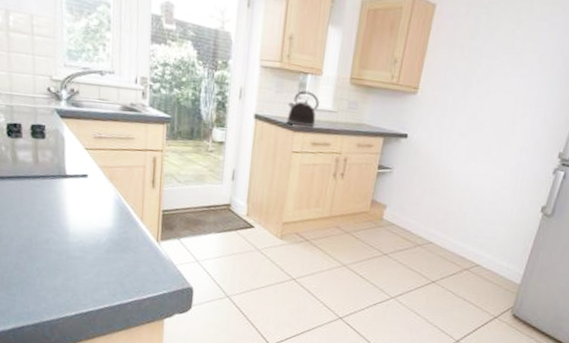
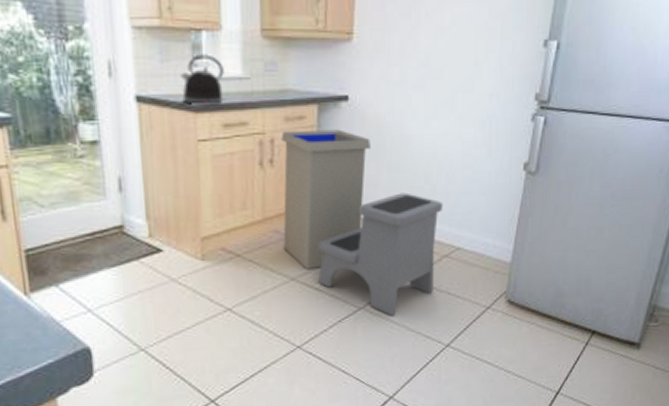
recycling bin: none [341,153,420,261] -> present [281,129,371,270]
step stool: none [362,214,470,309] -> present [317,192,443,317]

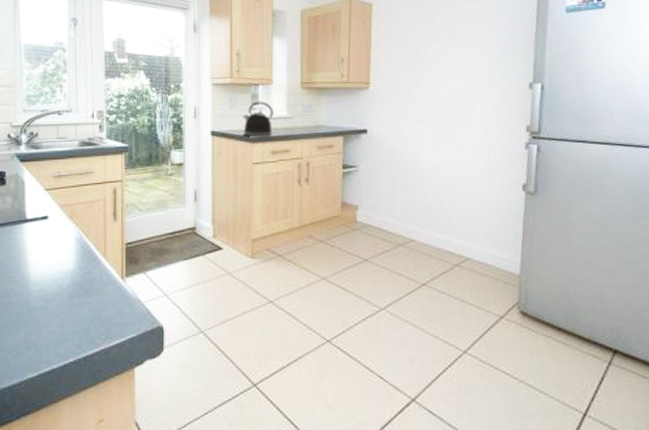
recycling bin: present [281,129,371,270] -> none [315,155,386,272]
step stool: present [317,192,443,317] -> none [344,208,451,319]

